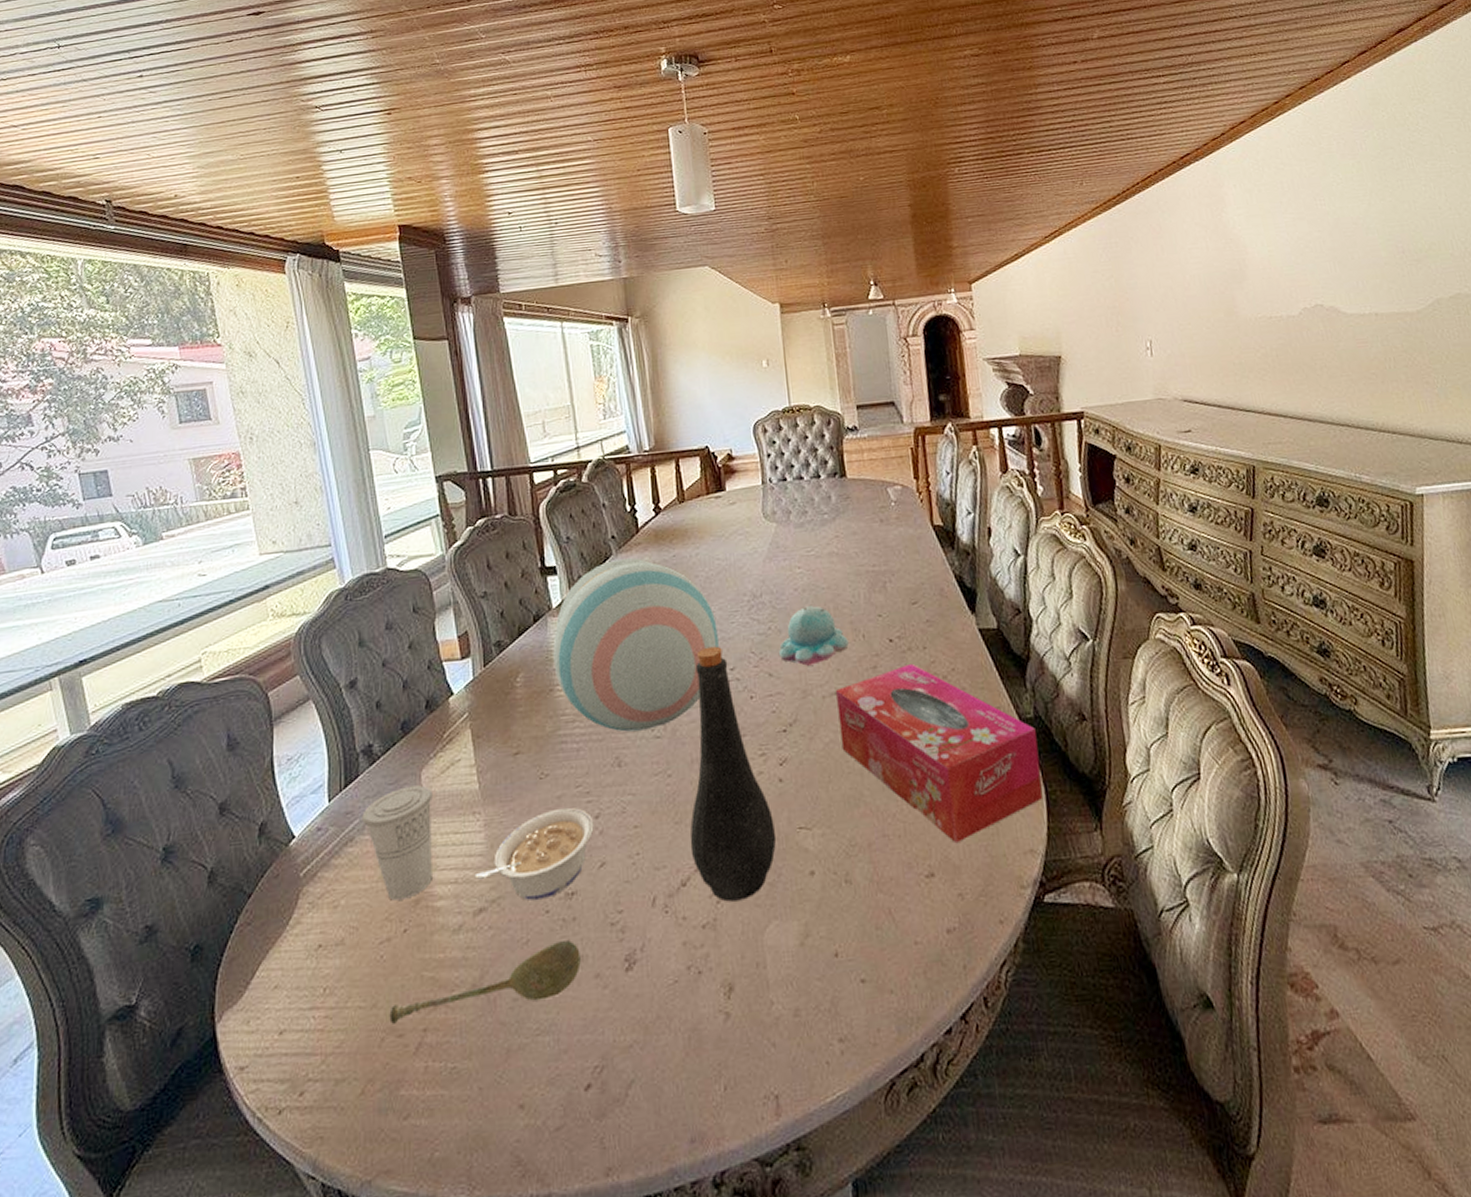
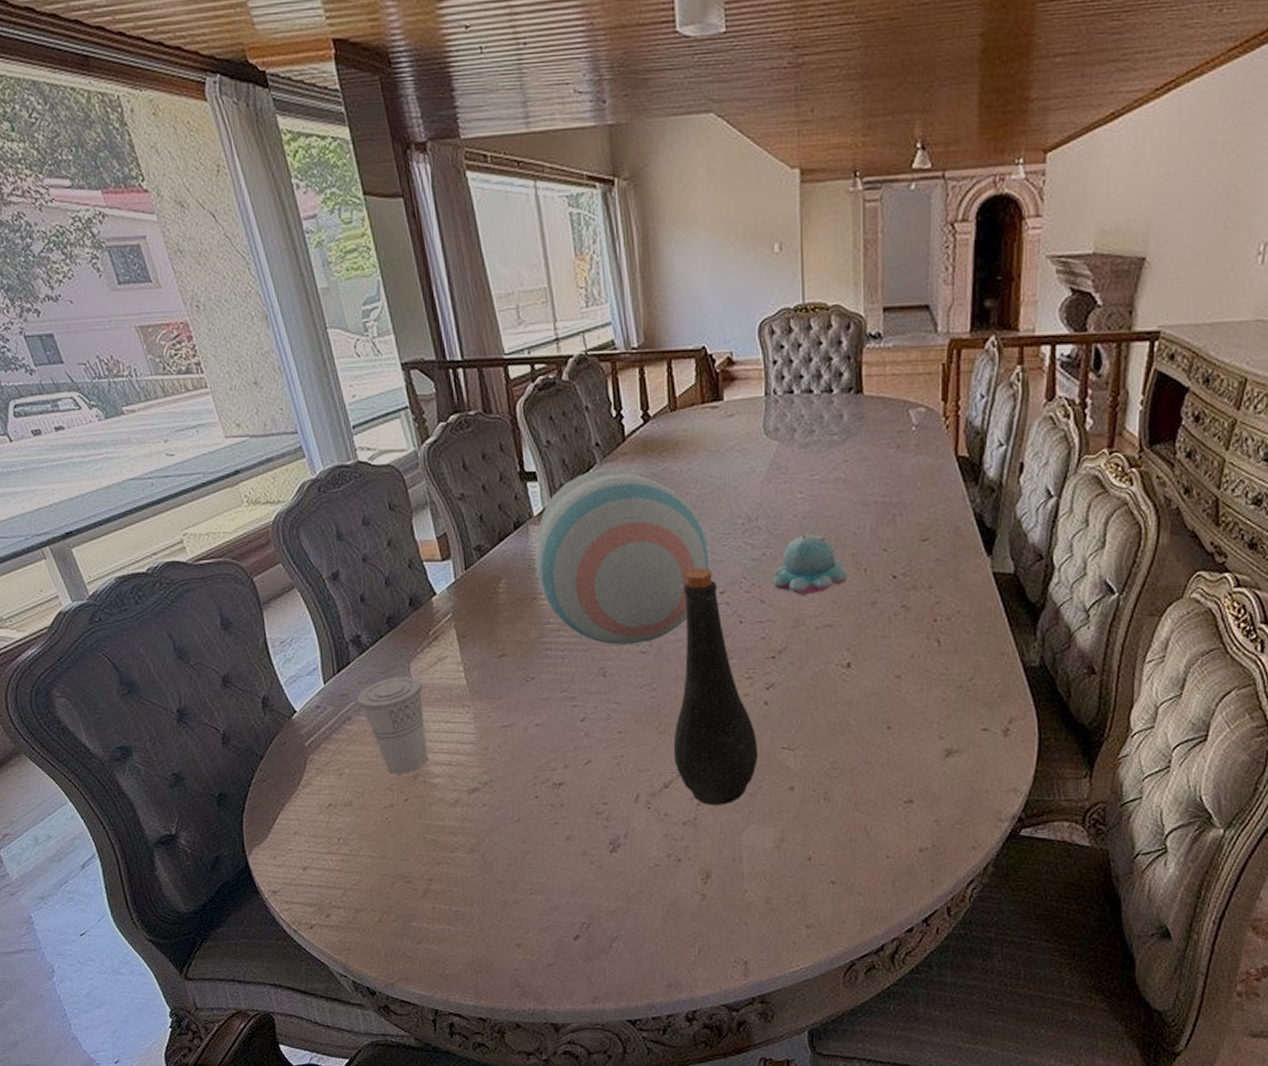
soupspoon: present [389,940,581,1024] -> none [397,822,569,872]
legume: present [474,807,594,901] -> none [467,709,580,787]
tissue box: present [836,663,1043,844] -> none [830,602,1039,776]

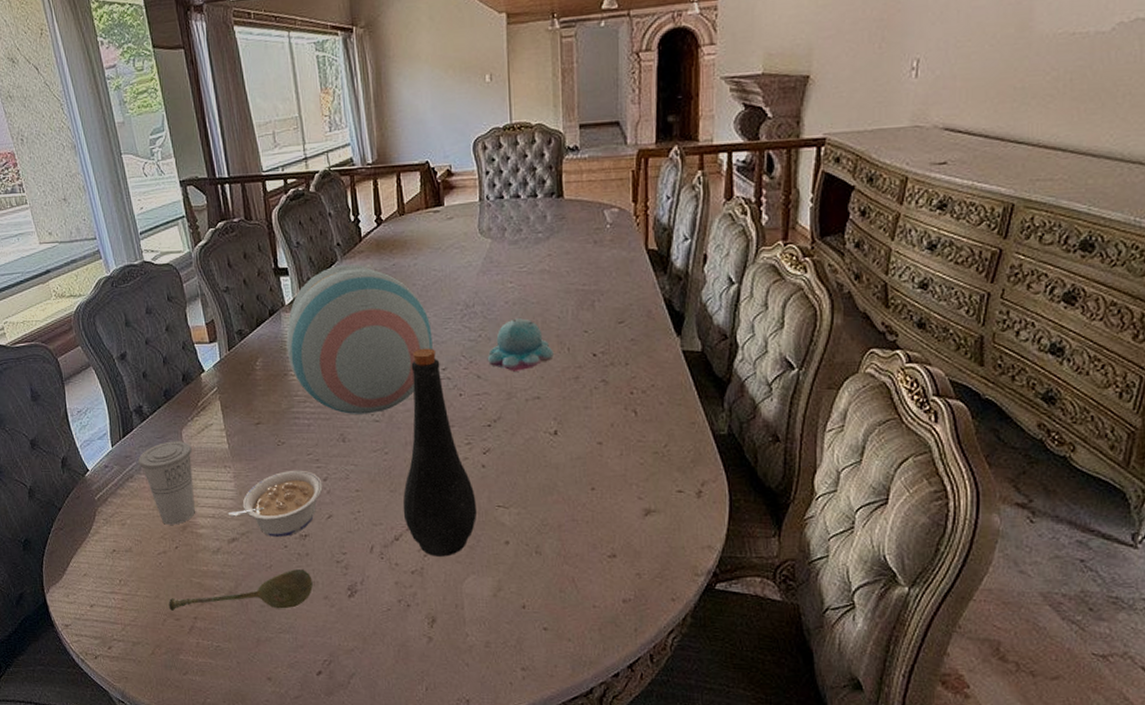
soupspoon: none [397,822,569,872] -> present [168,569,313,611]
legume: none [467,709,580,787] -> present [228,470,323,538]

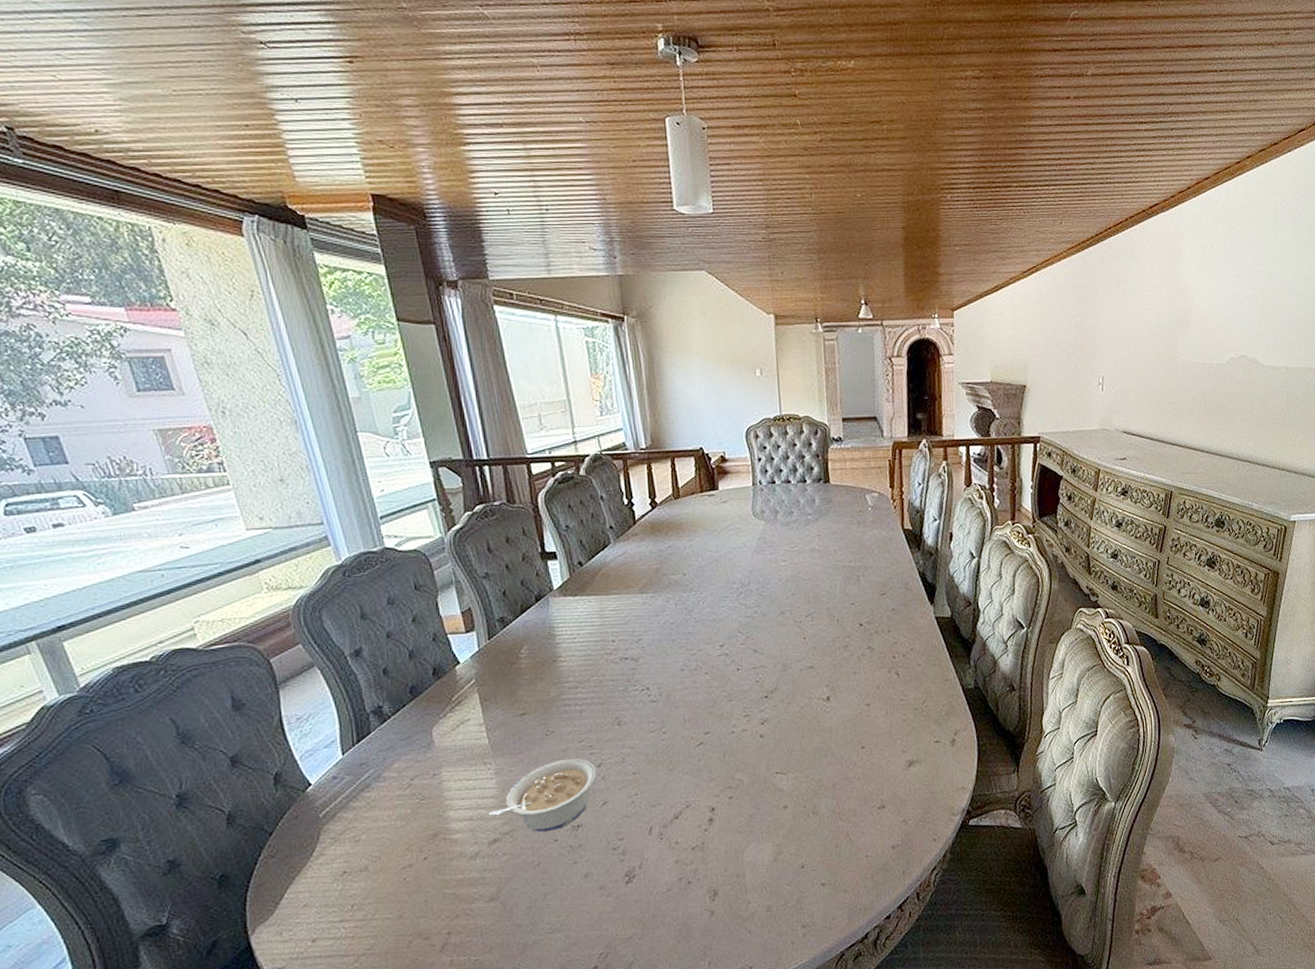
cup: present [138,441,195,525] -> none [377,740,448,835]
soupspoon: present [168,569,313,611] -> none [415,862,587,930]
vase: present [286,264,432,414] -> none [555,547,710,697]
bottle: present [403,348,476,557] -> none [682,626,756,830]
candle: present [487,318,554,371] -> none [763,594,825,644]

